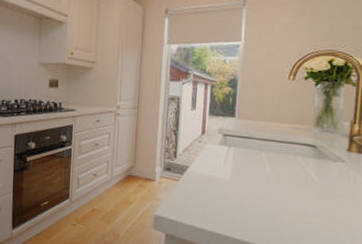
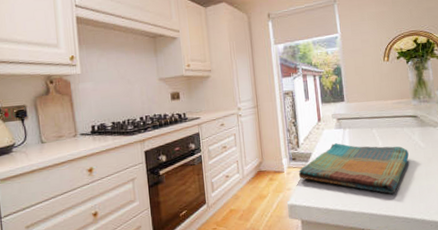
dish towel: none [170,160,298,224] -> present [298,143,409,194]

